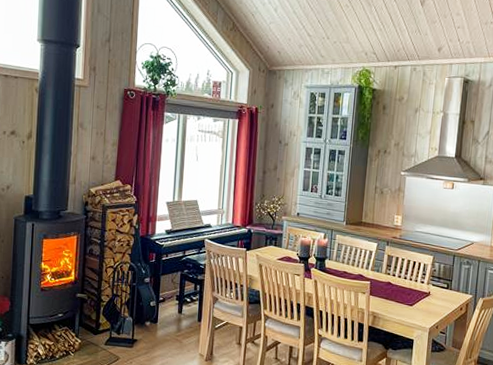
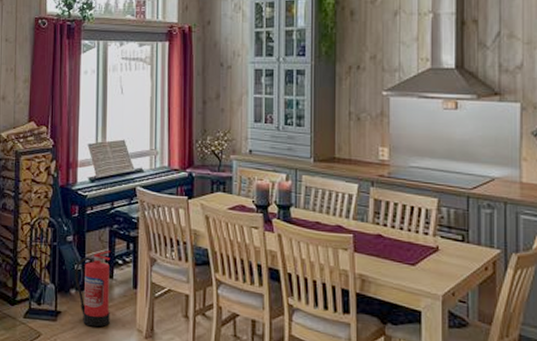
fire extinguisher: none [150,290,181,352] -> present [75,250,111,327]

